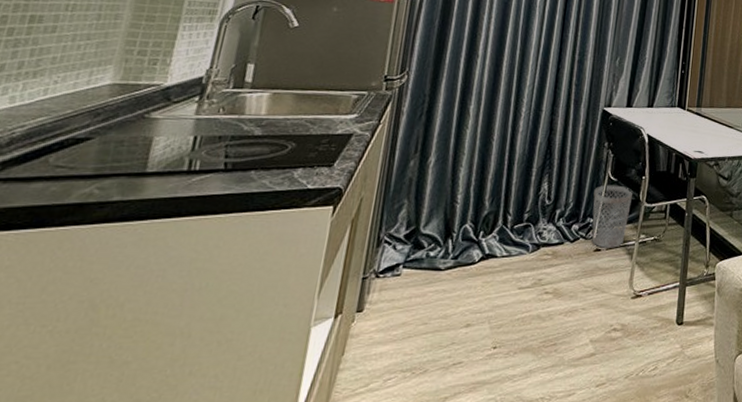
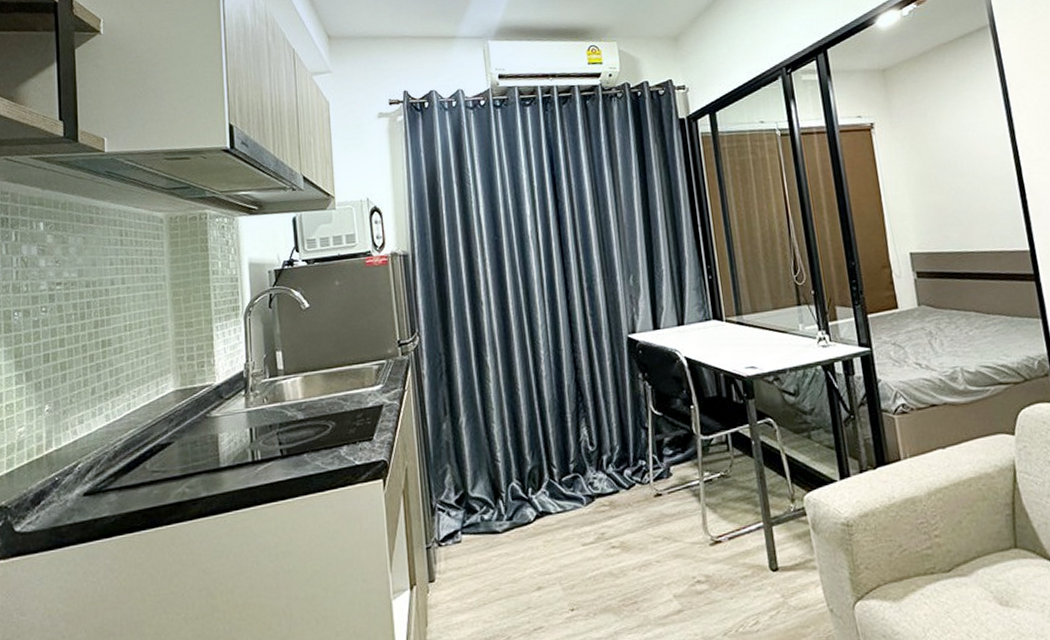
wastebasket: present [592,185,633,248] -> none [639,419,686,492]

